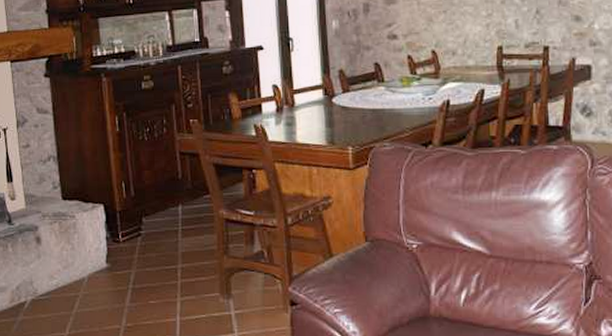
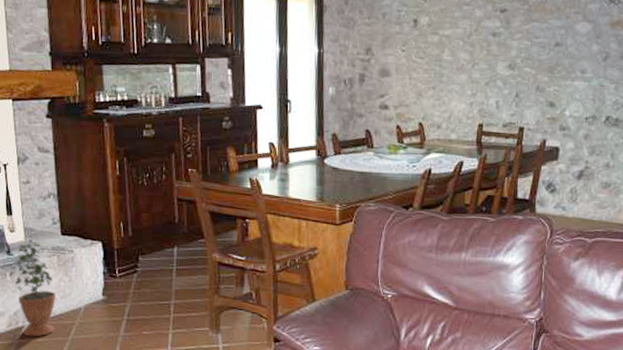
potted plant: none [11,205,59,313] -> present [10,238,57,337]

